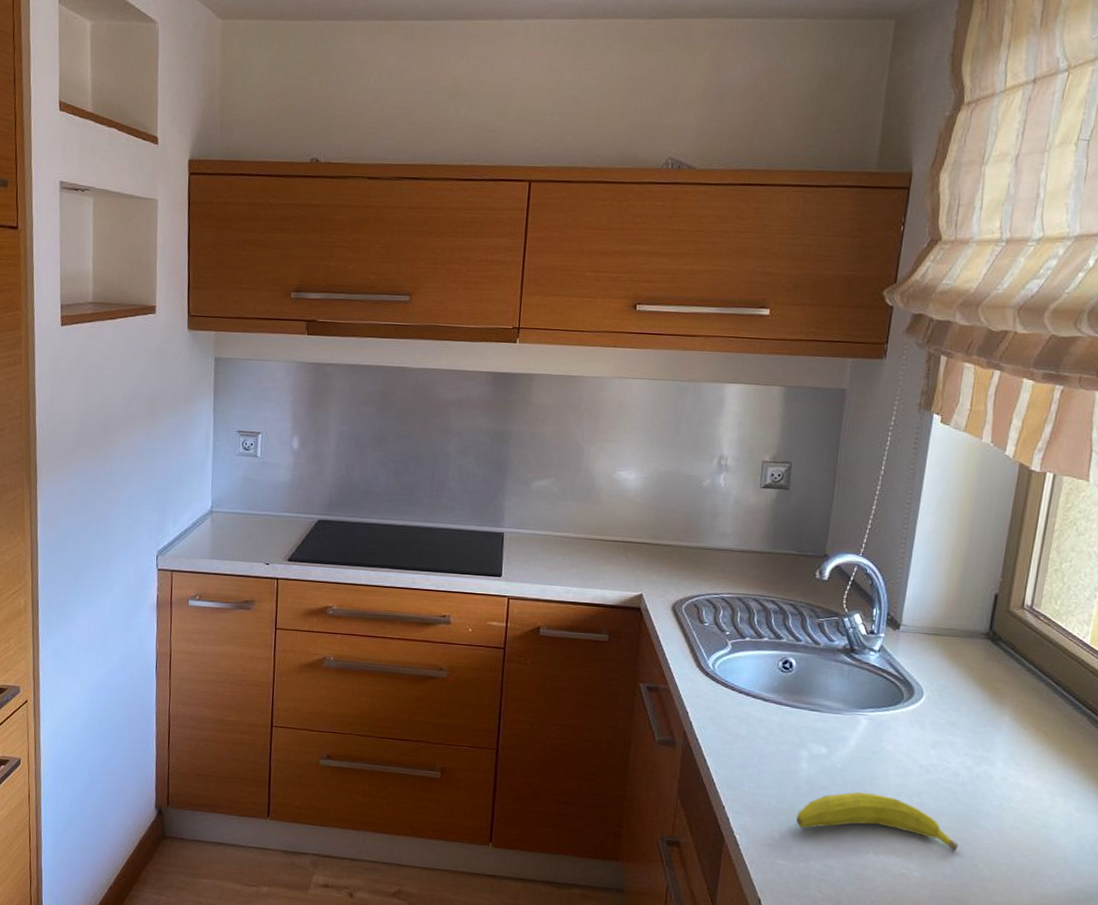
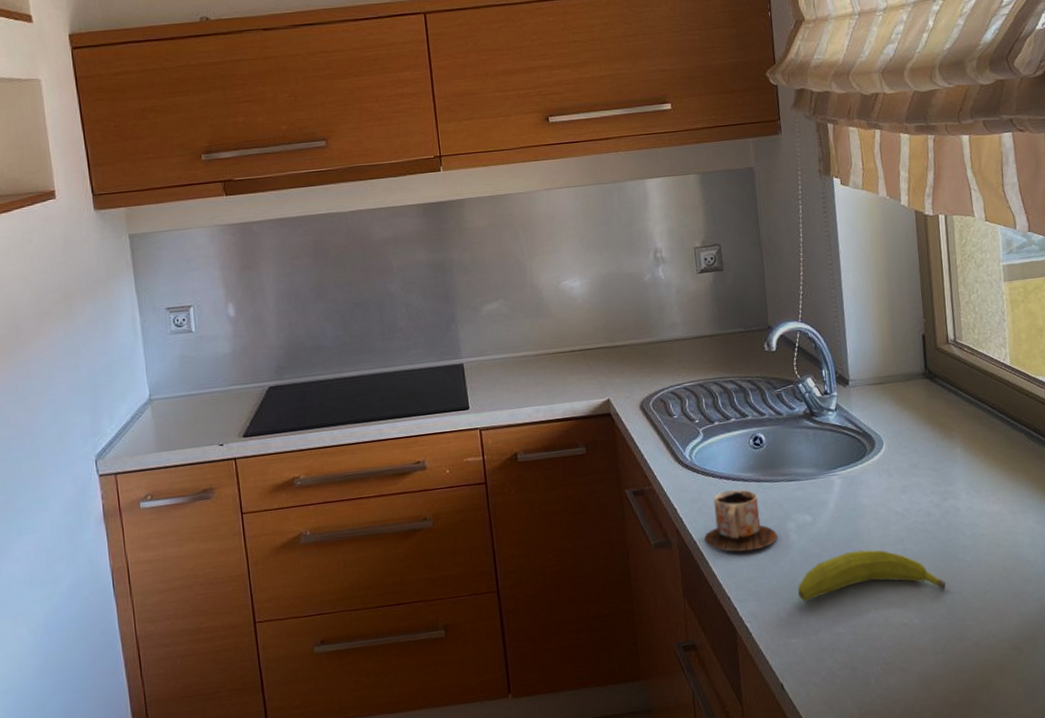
mug: none [709,705,787,769] -> present [703,489,777,552]

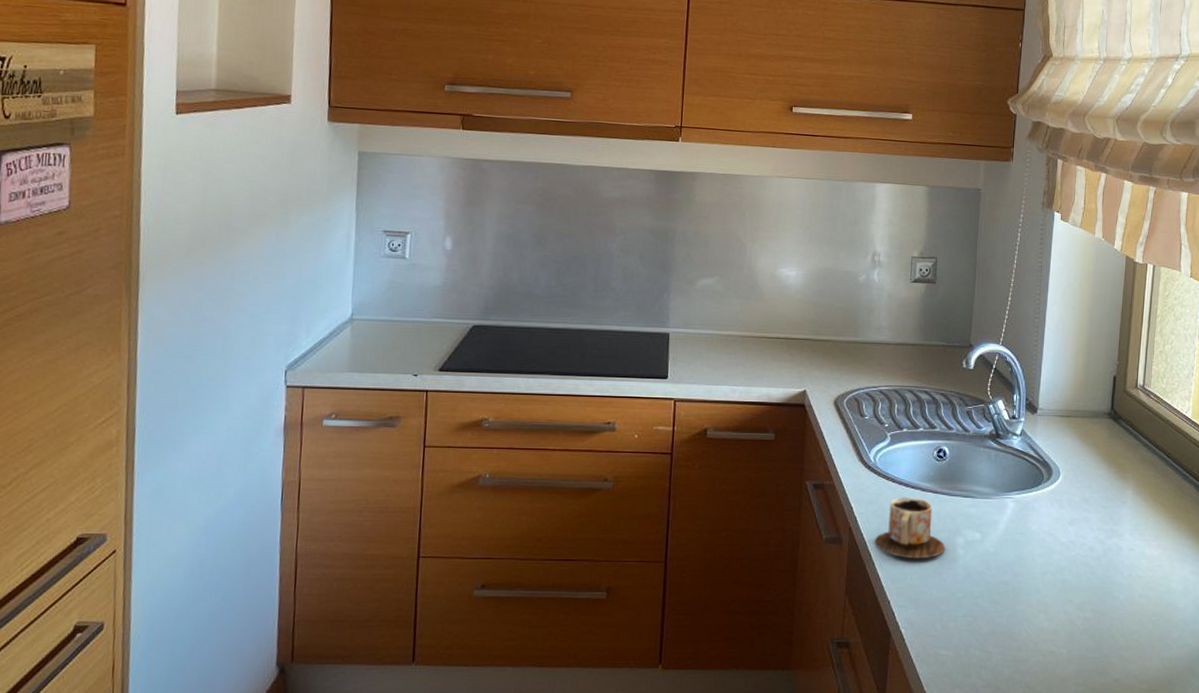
fruit: present [798,550,946,602] -> none [956,575,1098,626]

